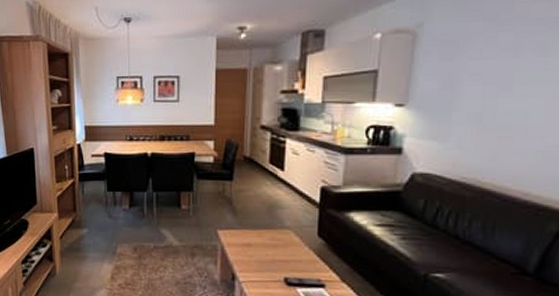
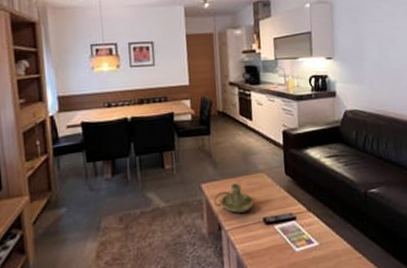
candle holder: none [229,236,276,267] -> present [213,183,255,213]

